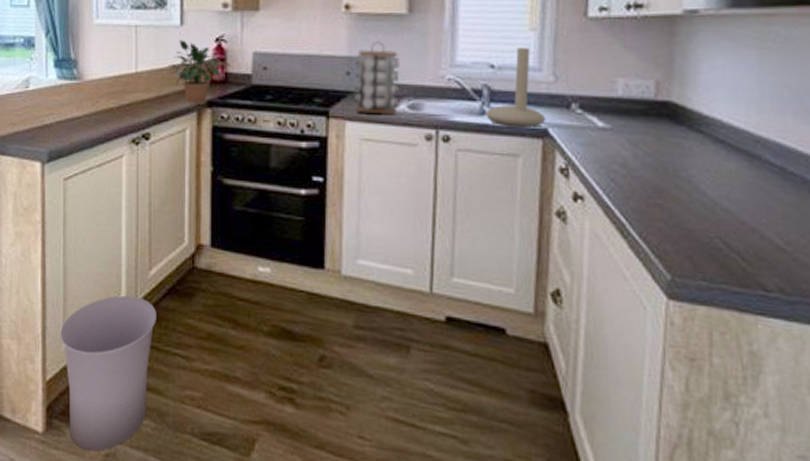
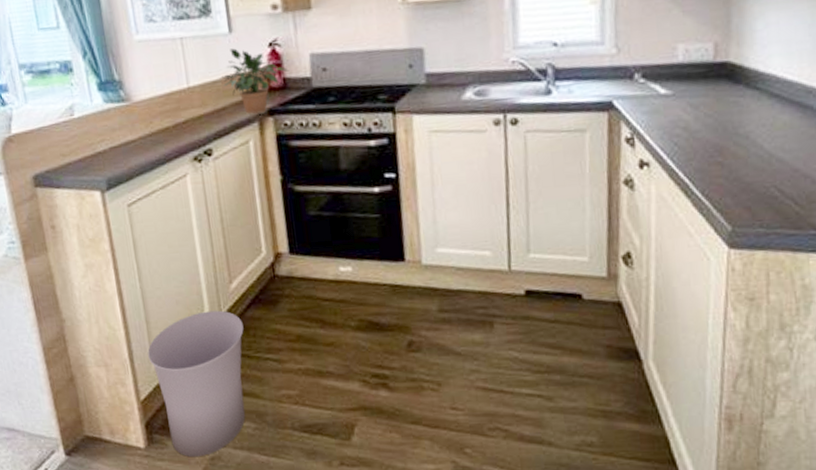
spice rack: present [354,41,399,115] -> none [417,29,464,106]
paper towel holder: present [485,48,546,129] -> none [551,22,611,105]

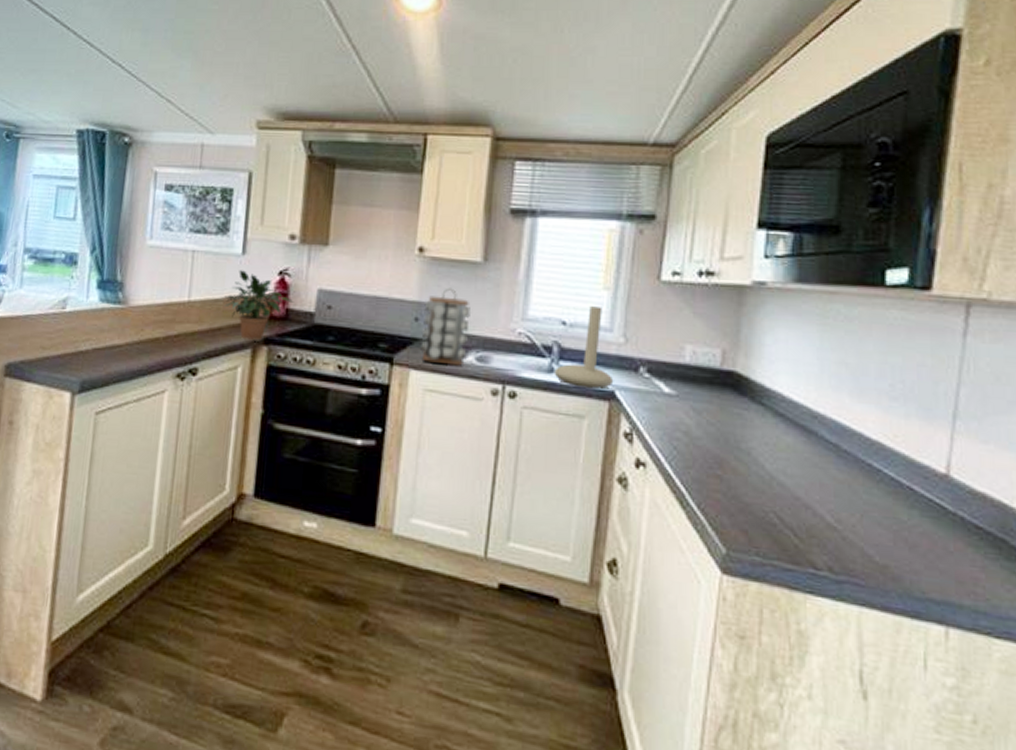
waste bin: present [147,310,246,457] -> none [73,546,187,724]
spice rack: none [417,29,464,106] -> present [420,287,471,366]
paper towel holder: none [551,22,611,105] -> present [554,306,614,390]

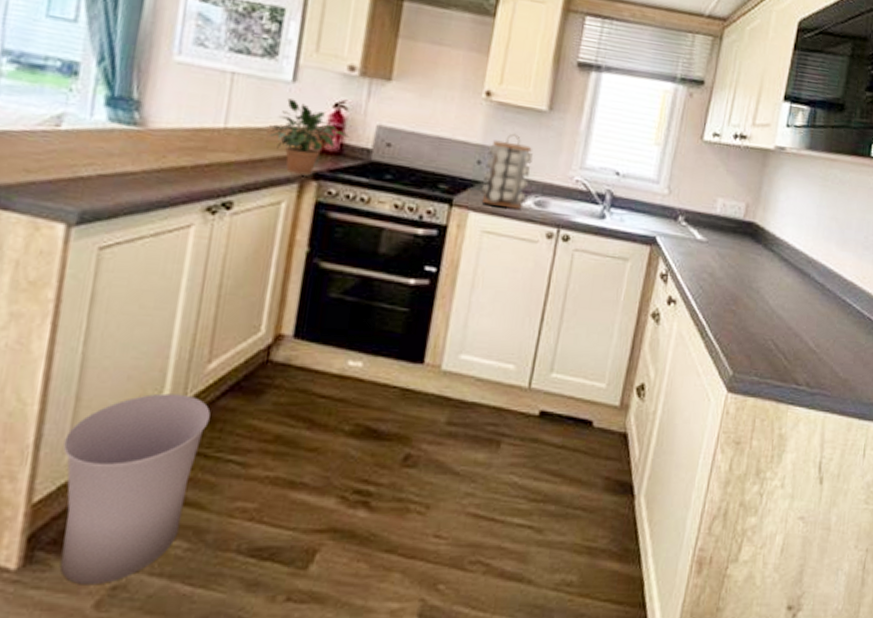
waste bin: none [73,546,187,724] -> present [59,393,211,586]
paper towel holder: present [554,306,614,390] -> none [604,159,656,236]

